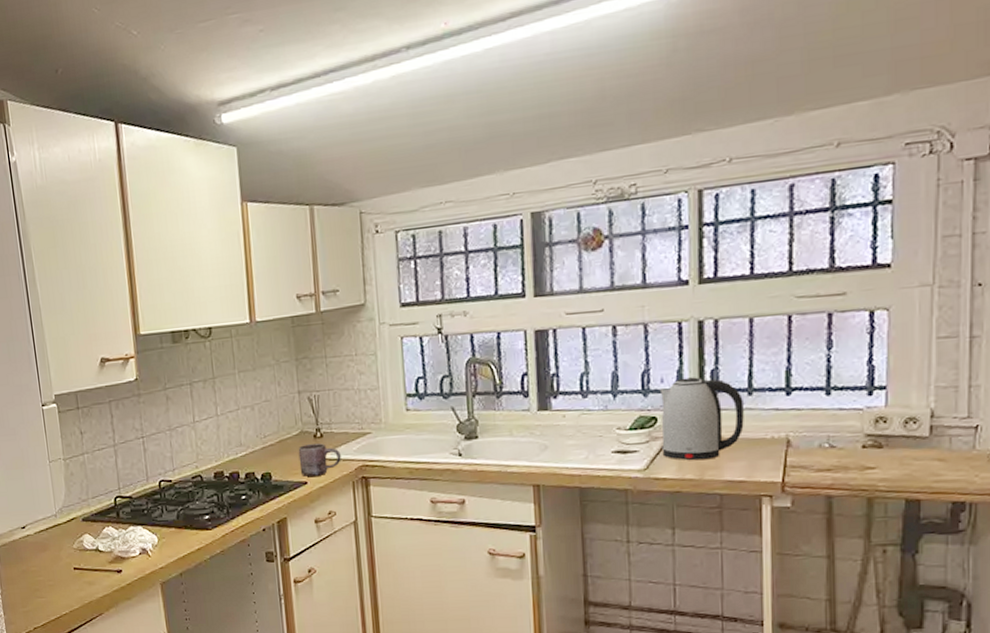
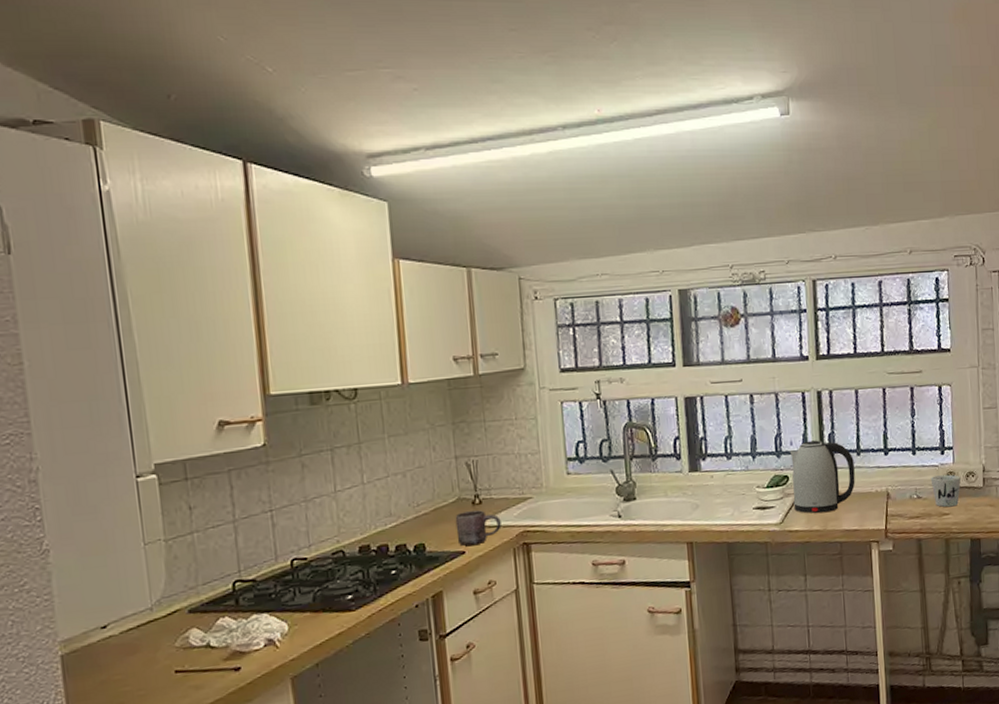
mug: none [850,420,897,460] -> present [930,474,962,508]

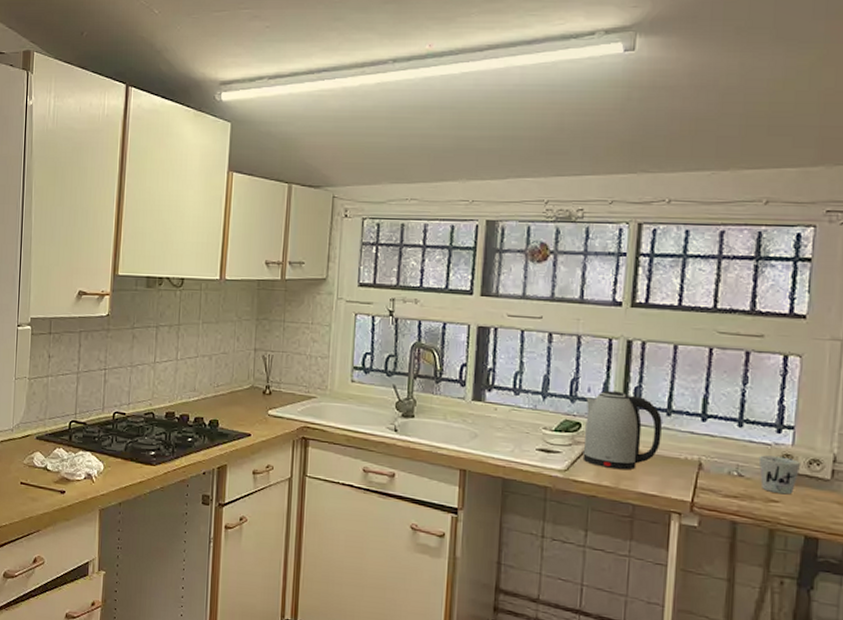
mug: present [455,510,501,546] -> none [246,399,286,431]

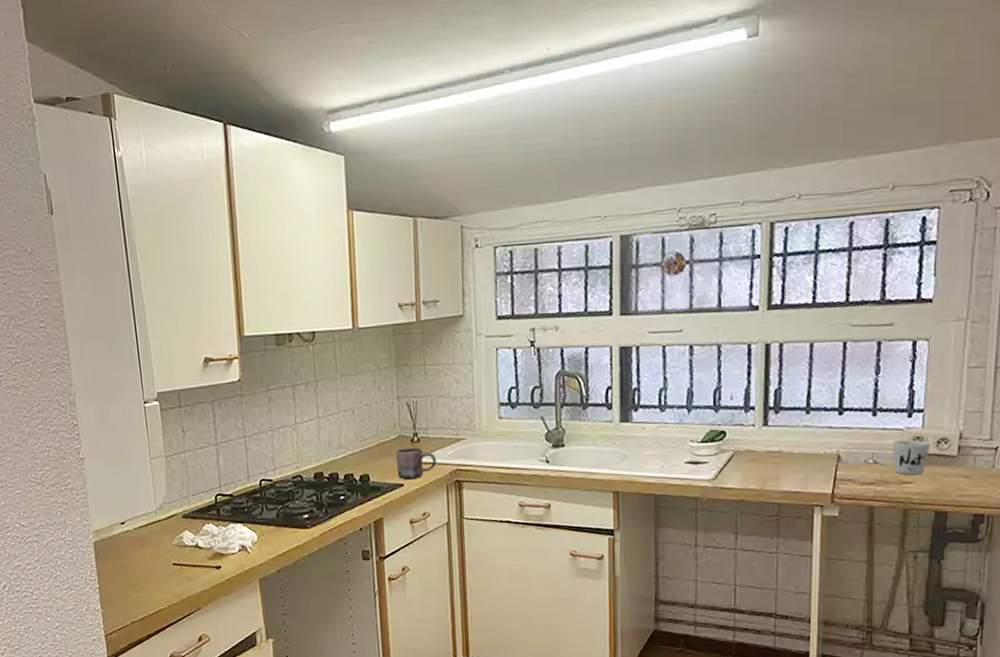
mug: none [246,399,286,431] -> present [395,447,437,480]
kettle: present [582,390,662,470] -> none [729,395,802,472]

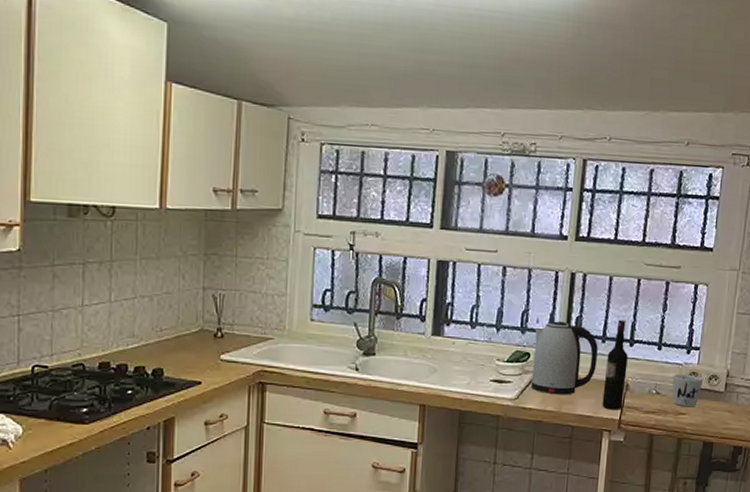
mug: present [395,447,437,480] -> none [195,343,240,378]
kettle: none [729,395,802,472] -> present [531,321,598,395]
wine bottle: none [811,387,837,484] -> present [602,319,628,410]

